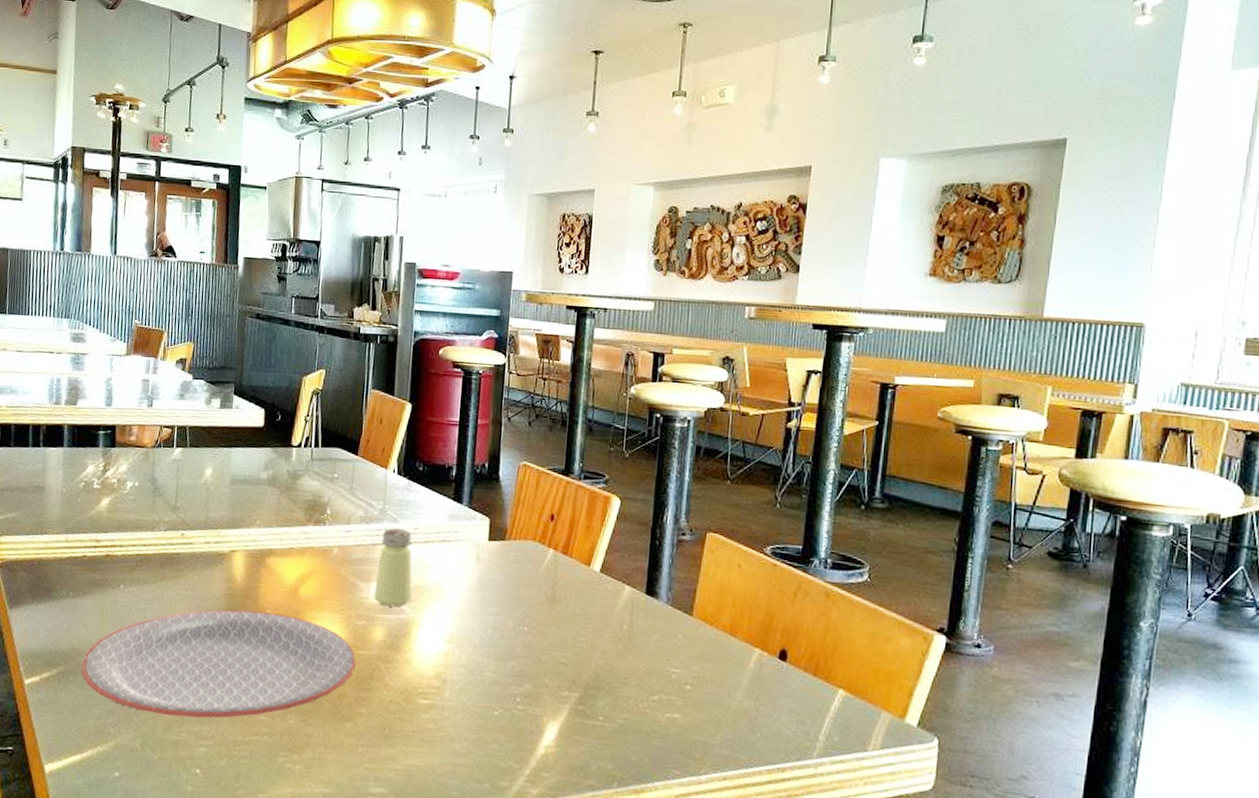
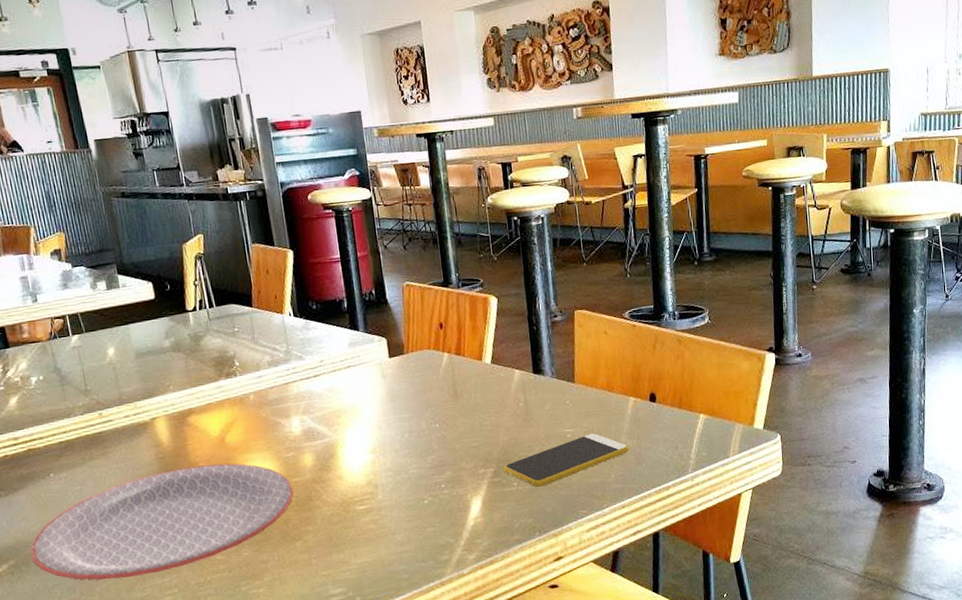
saltshaker: present [374,528,413,607] -> none [292,364,332,435]
smartphone: none [591,680,744,729] -> present [504,433,629,487]

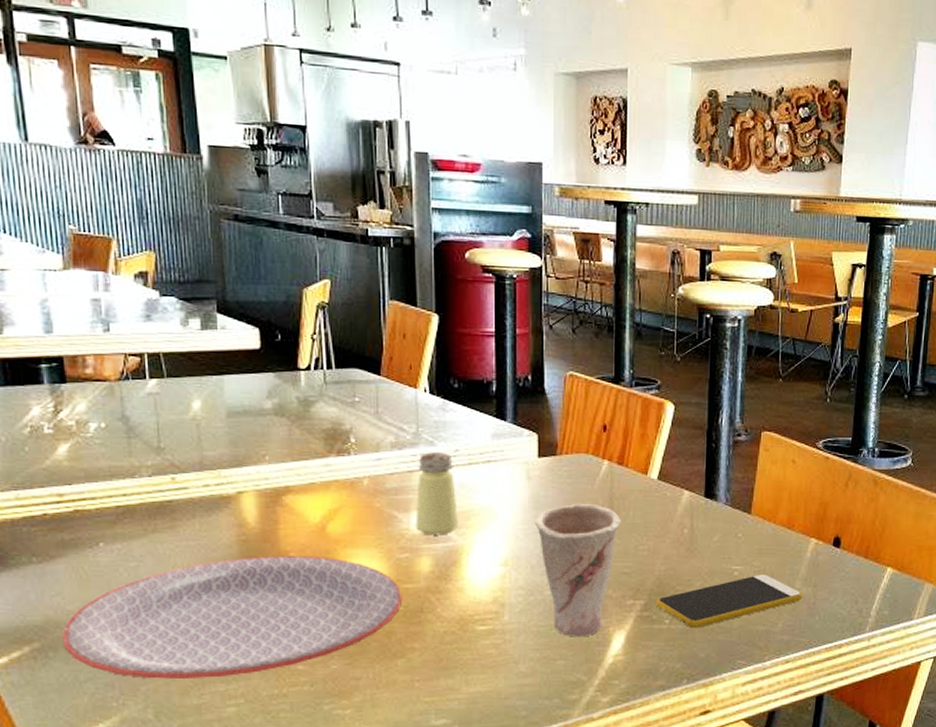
saltshaker: none [292,364,332,435] -> present [415,452,459,535]
cup: none [393,391,465,506] -> present [535,503,621,637]

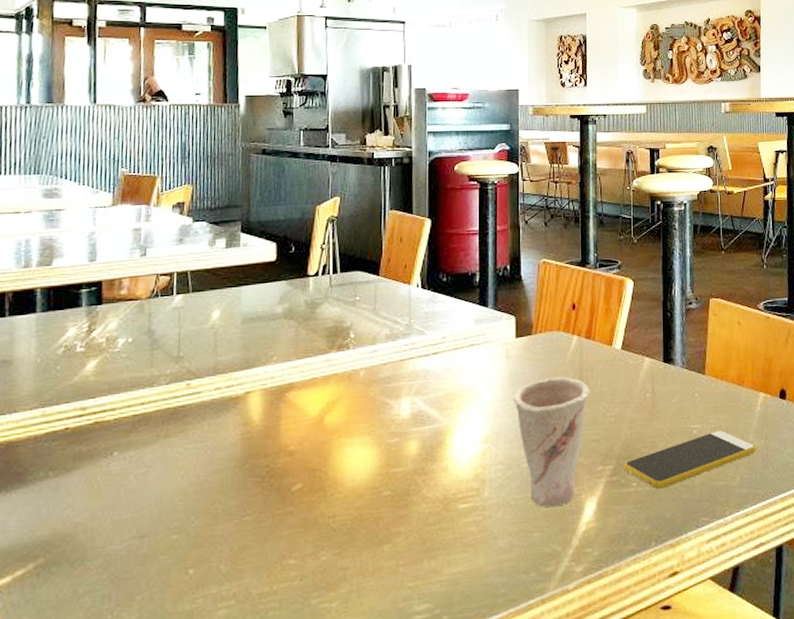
plate: present [62,555,403,680] -> none [67,448,391,587]
saltshaker: present [415,452,459,535] -> none [405,340,445,419]

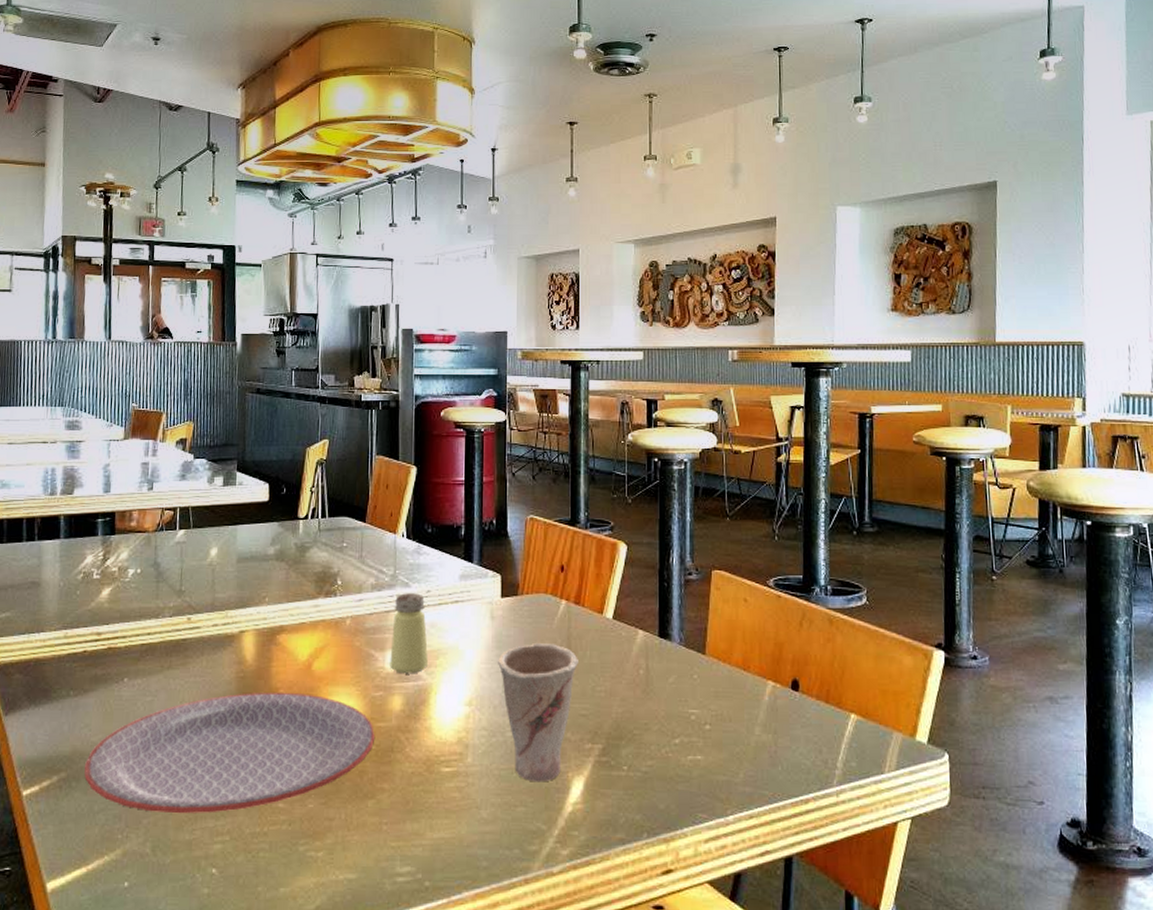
plate: none [67,448,391,587] -> present [84,692,376,814]
saltshaker: none [405,340,445,419] -> present [390,593,429,674]
smartphone: present [624,430,756,489] -> none [614,719,763,776]

